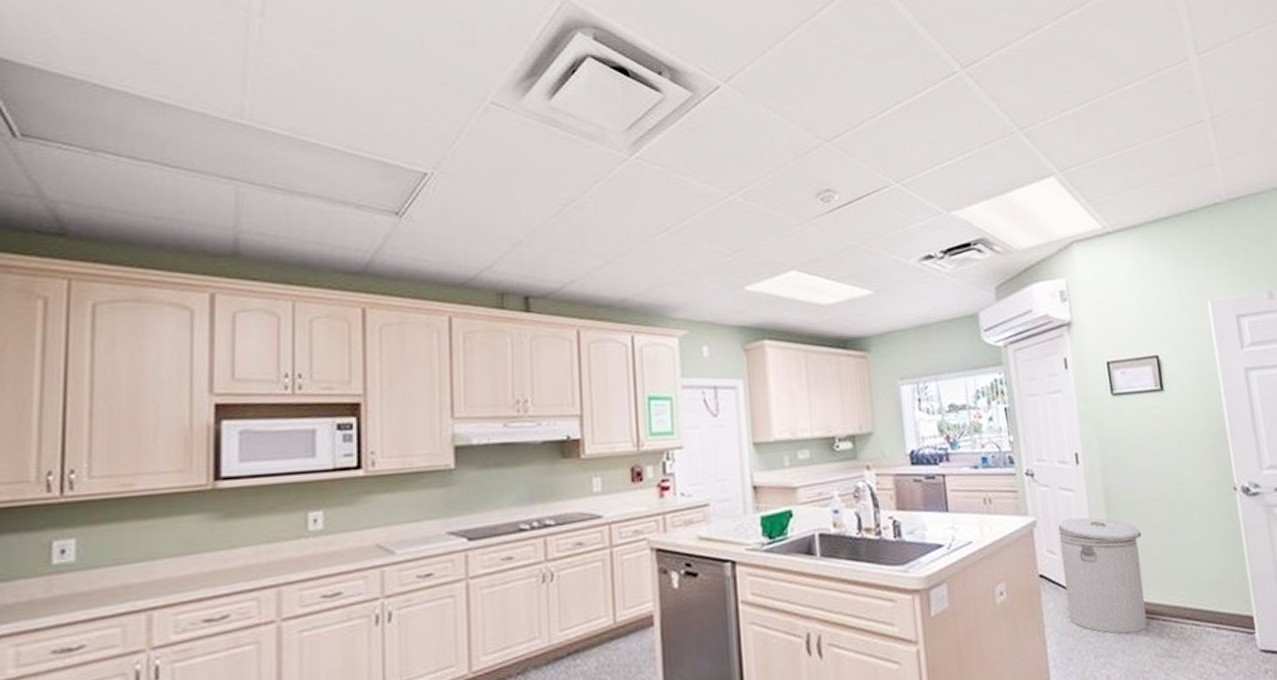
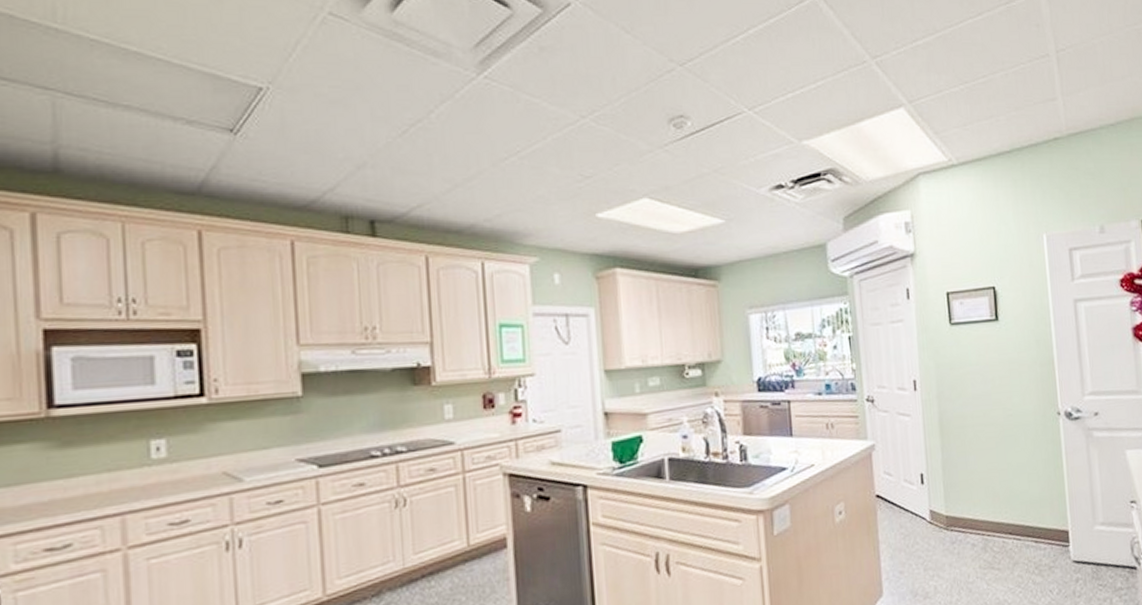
can: present [1058,517,1147,634] -> none [895,441,973,549]

